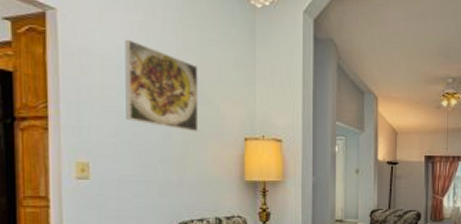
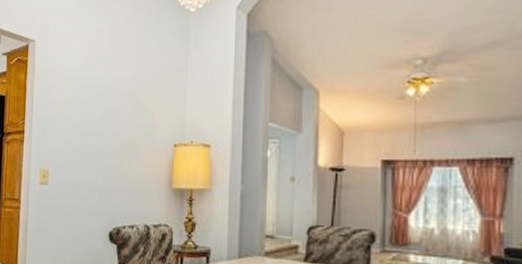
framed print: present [125,39,199,132] -> none [77,58,136,140]

